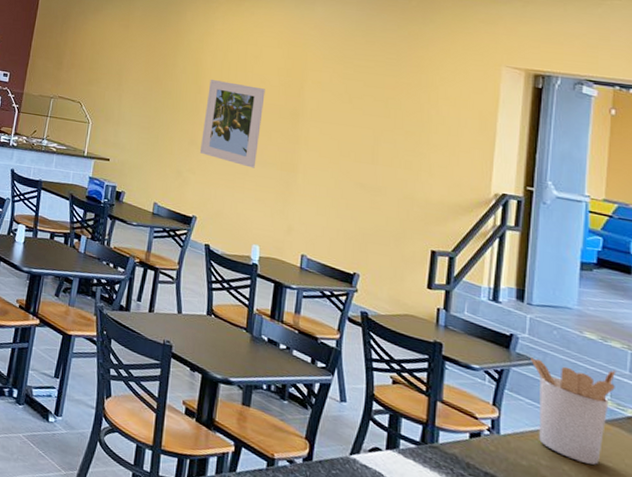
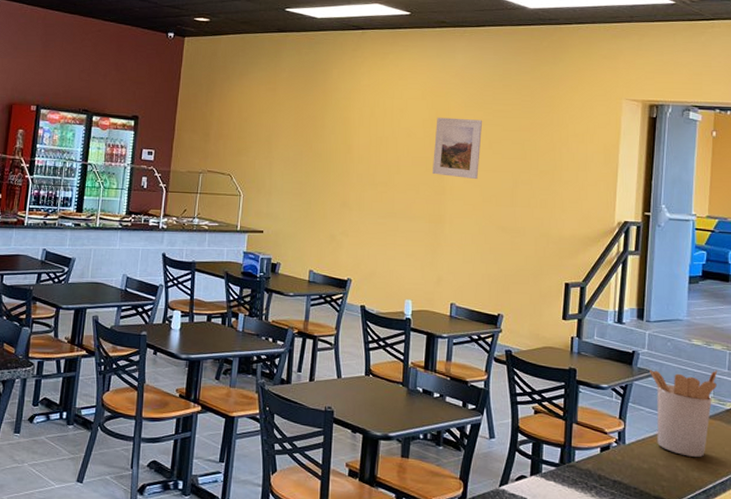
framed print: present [199,80,265,168] -> none [351,138,412,224]
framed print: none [286,67,343,133] -> present [433,117,483,180]

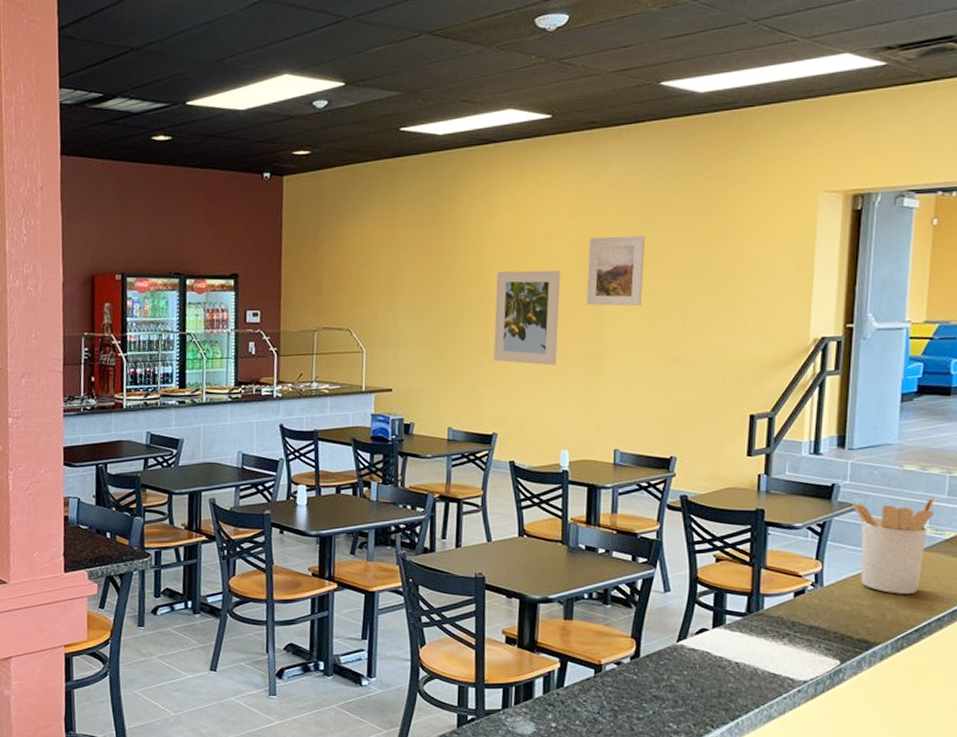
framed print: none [351,138,412,224] -> present [493,270,561,366]

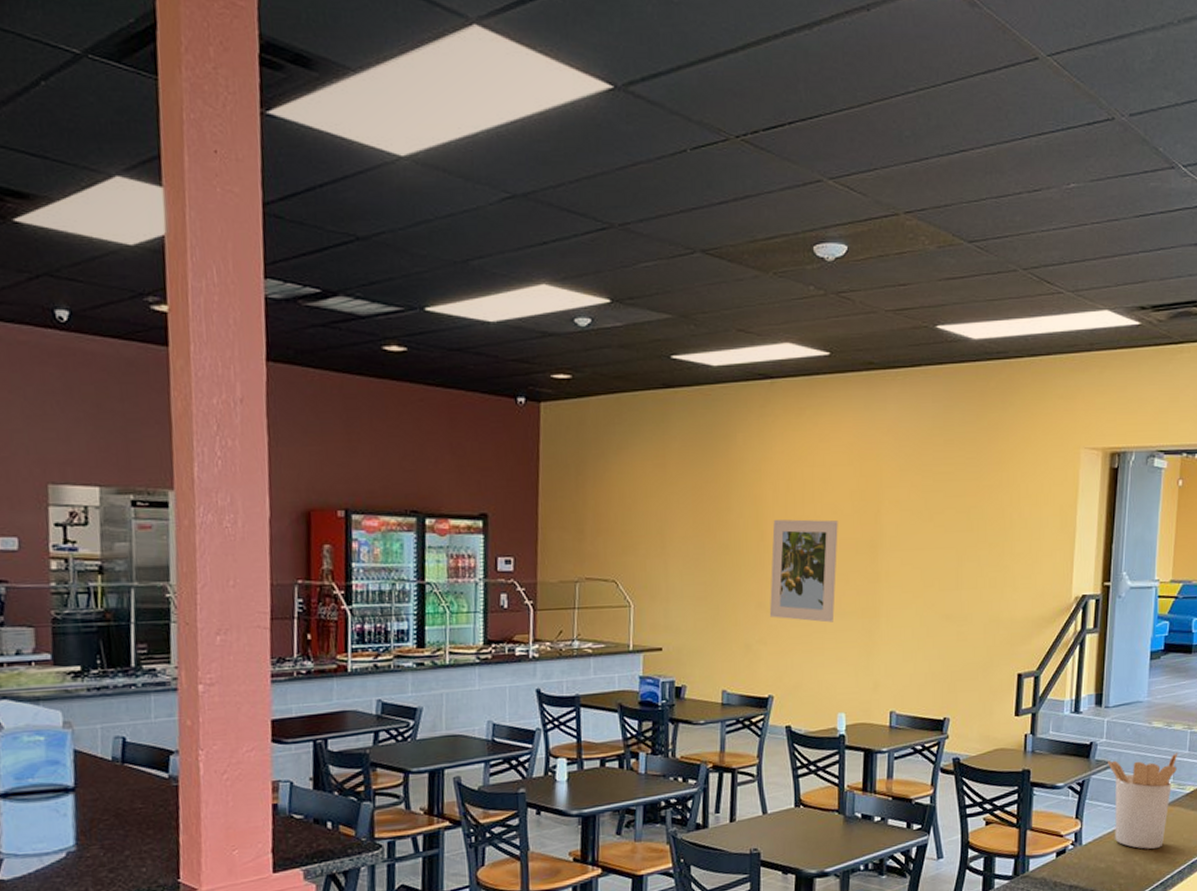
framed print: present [586,235,646,307] -> none [864,485,922,561]

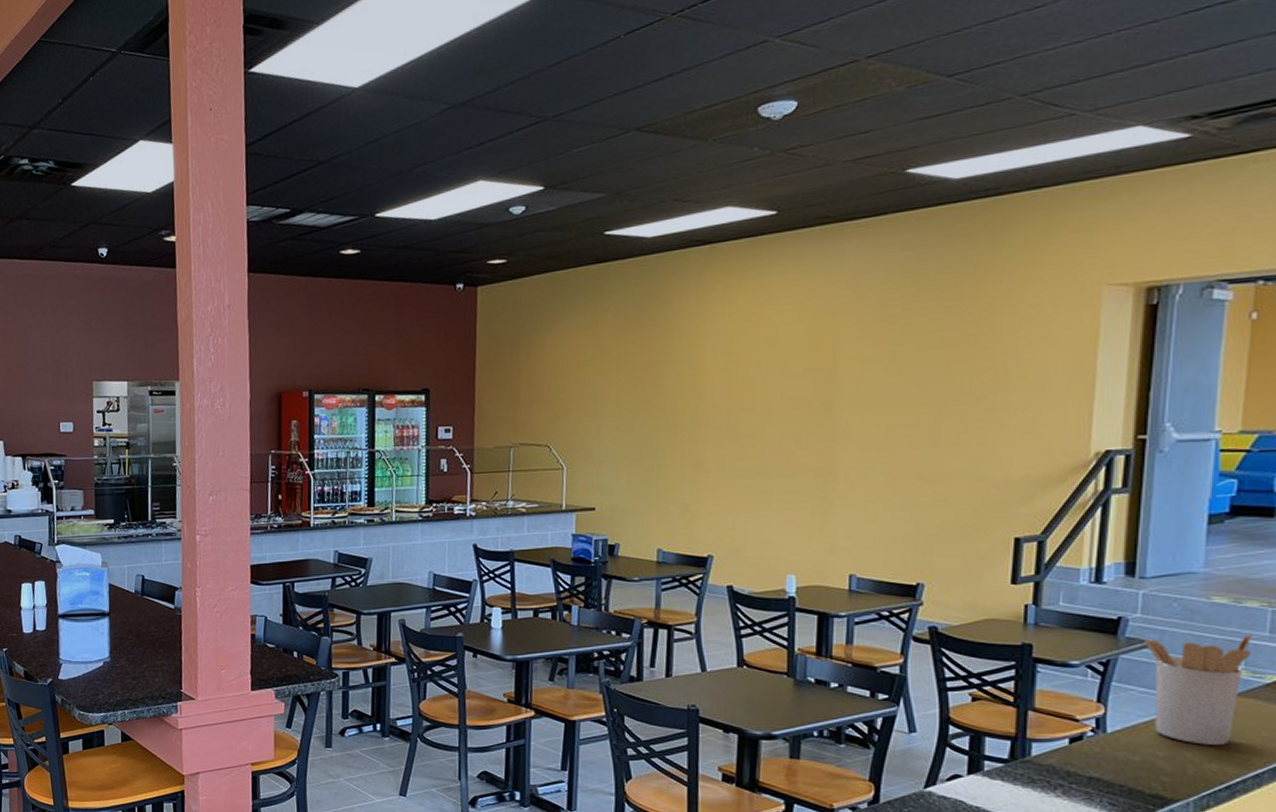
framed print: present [769,519,838,623] -> none [708,379,787,483]

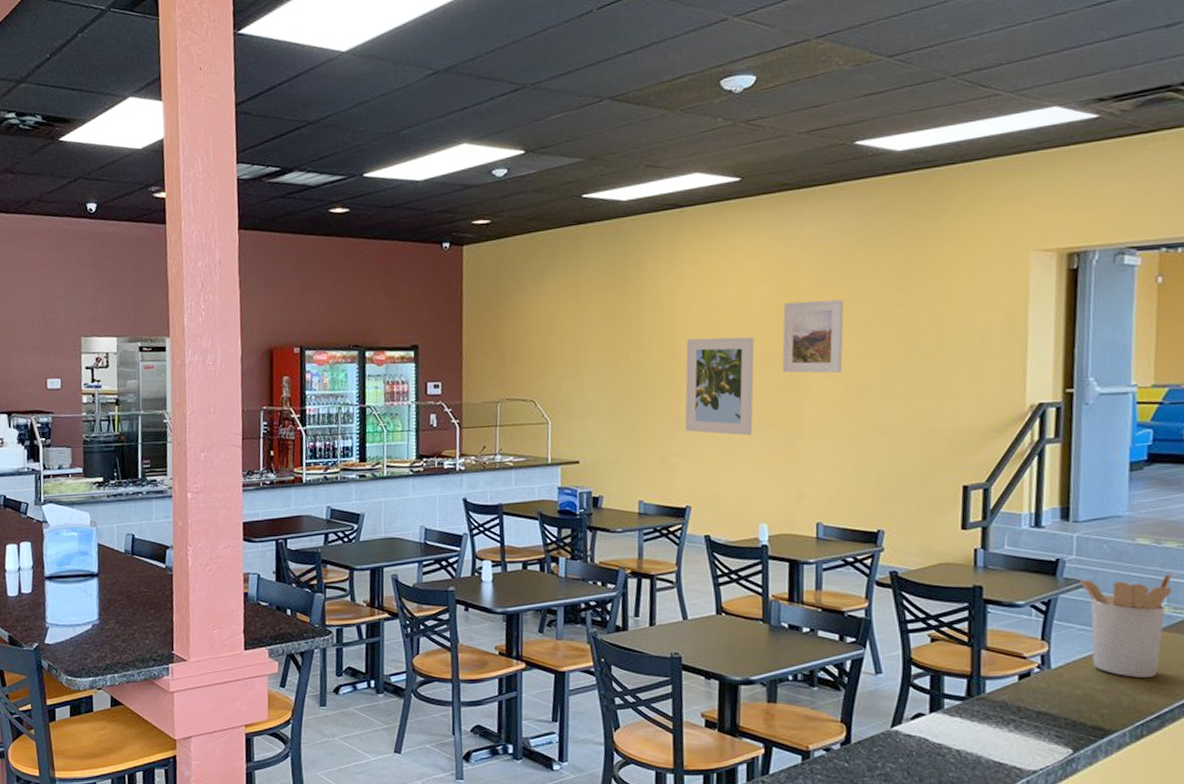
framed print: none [708,379,787,483] -> present [684,337,755,436]
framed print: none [817,339,888,418] -> present [782,299,844,374]

